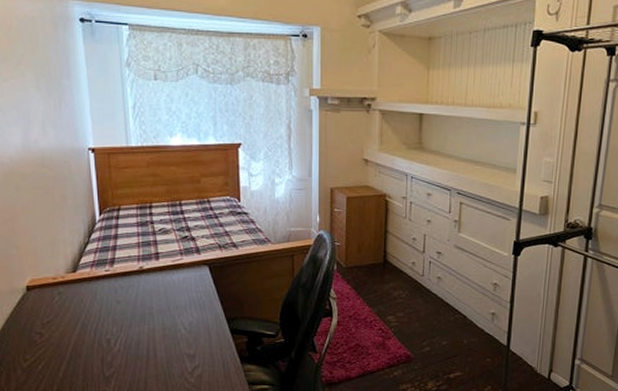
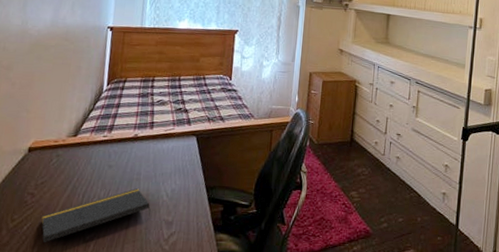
notepad: none [55,323,170,381] -> present [41,188,151,243]

